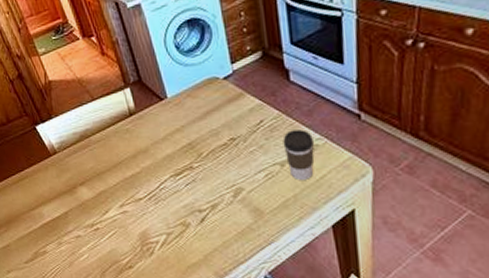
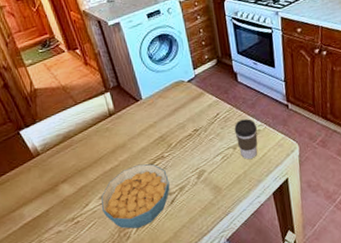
cereal bowl: none [122,173,200,245] -> present [101,164,170,229]

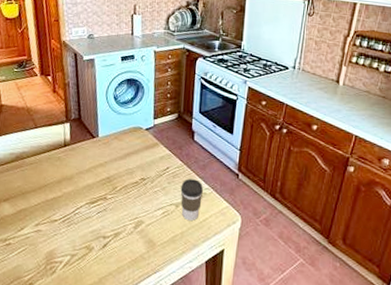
cereal bowl: present [101,164,170,229] -> none [35,200,106,266]

